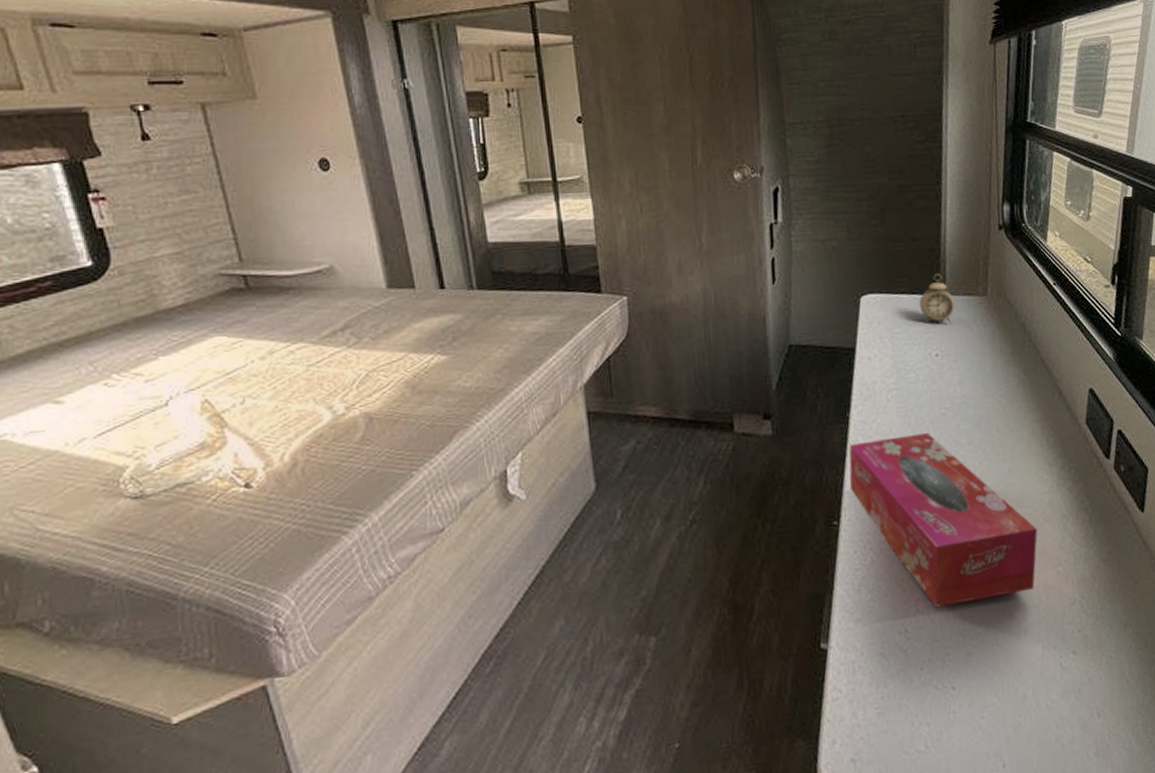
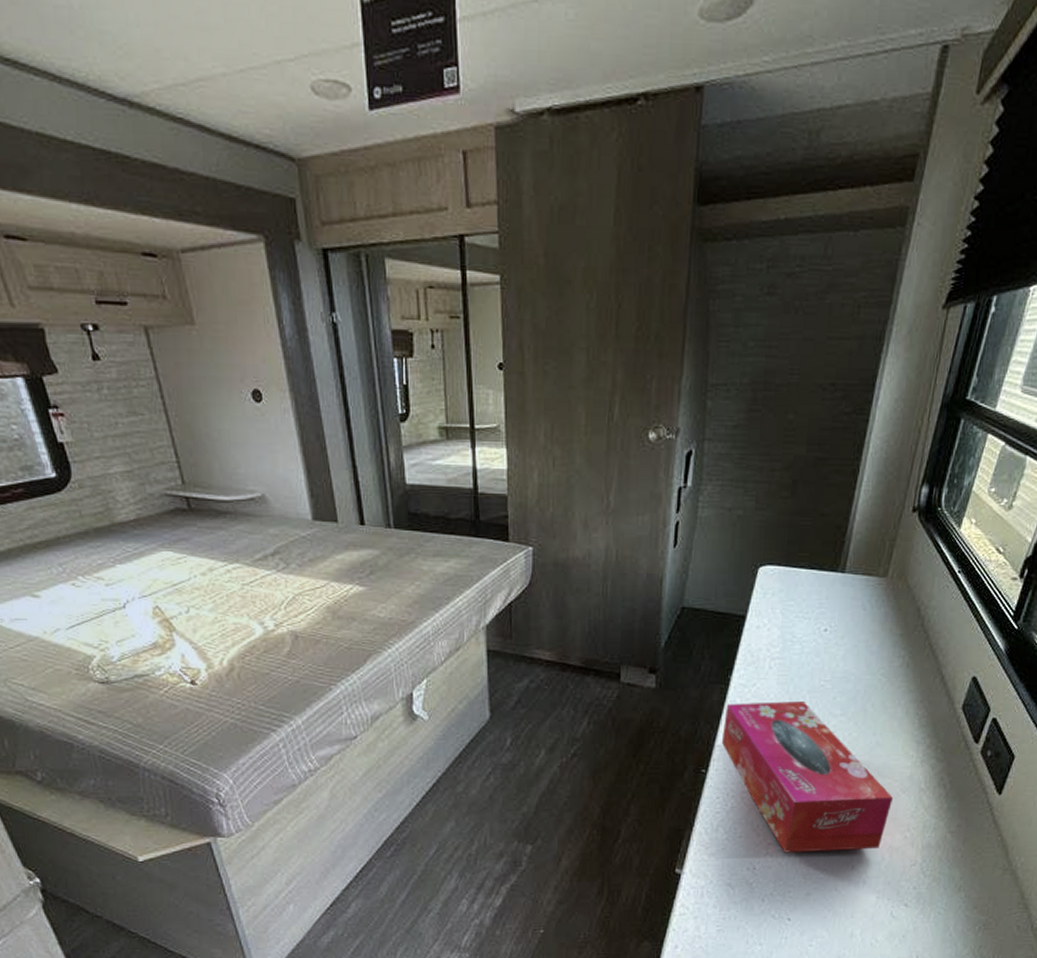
alarm clock: present [919,273,955,324] -> none [817,551,853,602]

